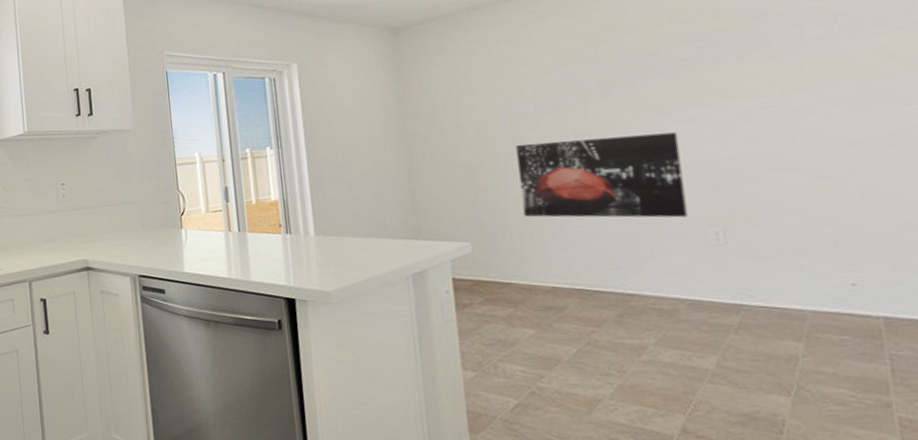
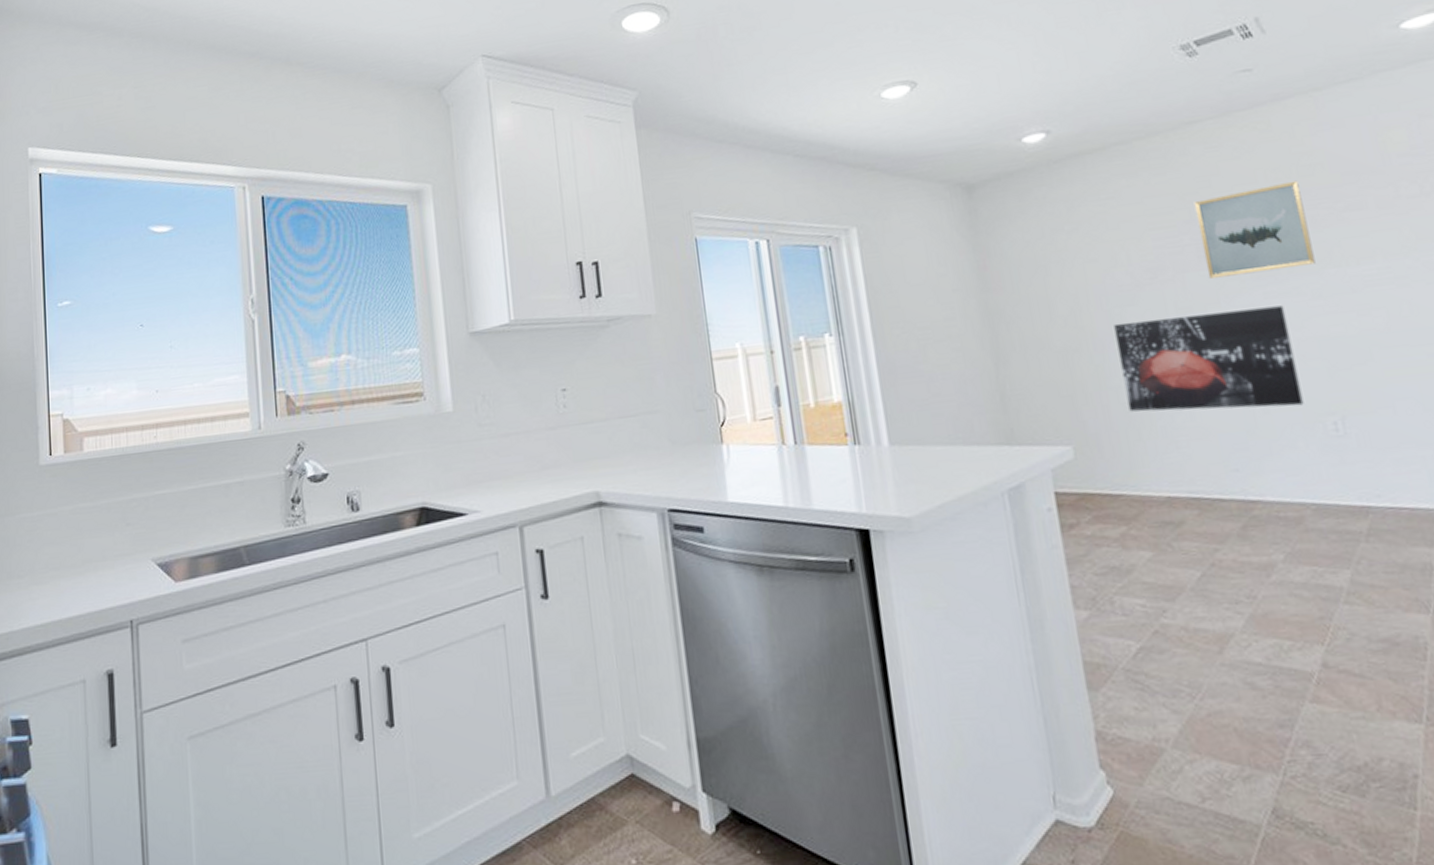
wall art: none [599,23,713,108] -> present [1193,180,1316,279]

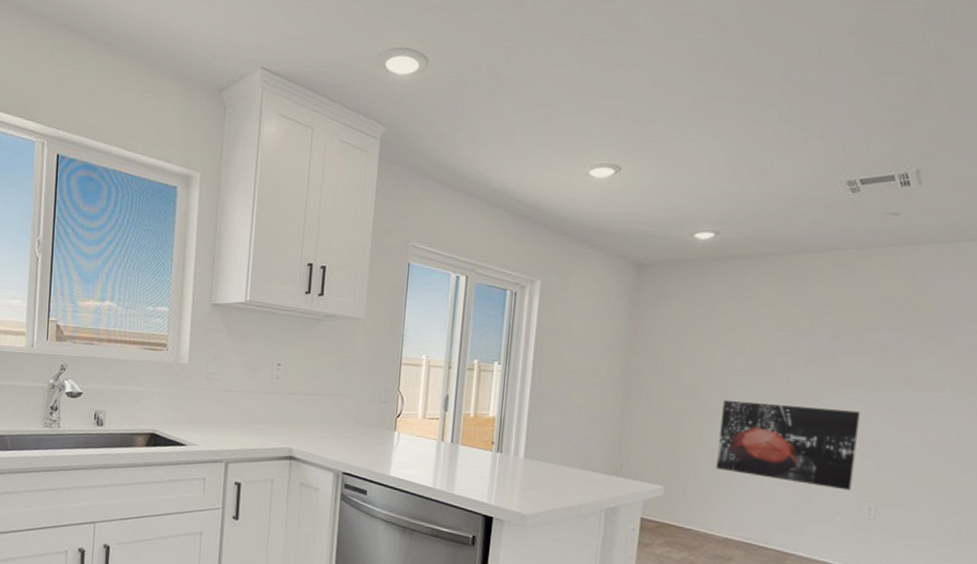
wall art: present [1193,180,1316,279] -> none [809,314,906,384]

